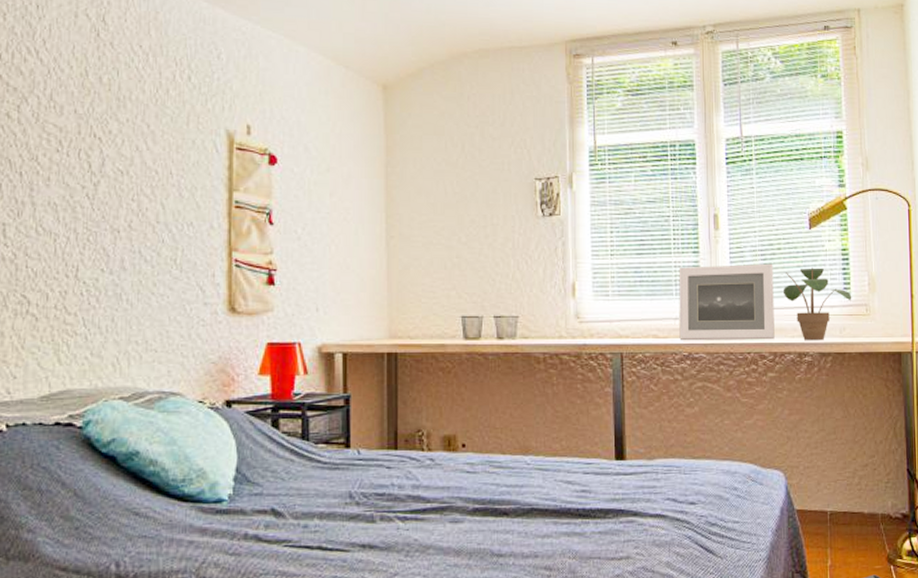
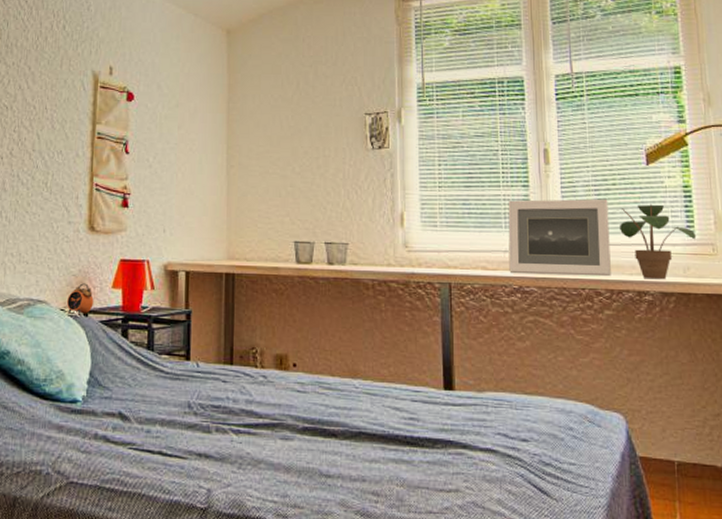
alarm clock: none [206,371,238,407] -> present [67,283,94,315]

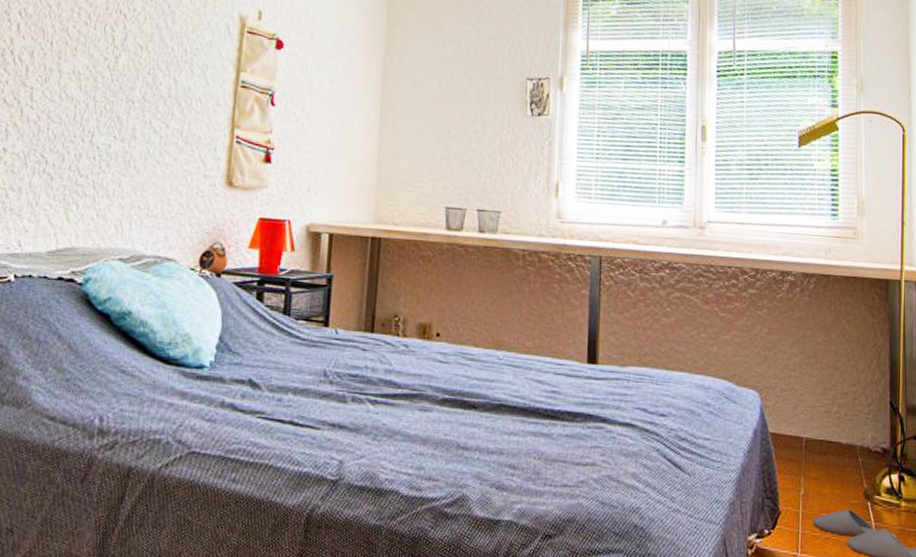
picture frame: present [508,198,611,277] -> none [660,175,760,256]
potted plant: present [617,204,697,280] -> none [767,186,840,261]

